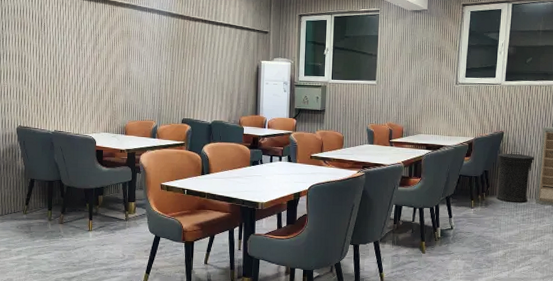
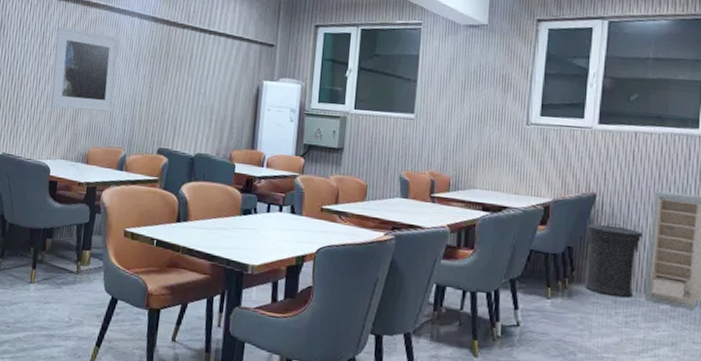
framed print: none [89,24,144,92] -> present [50,26,119,112]

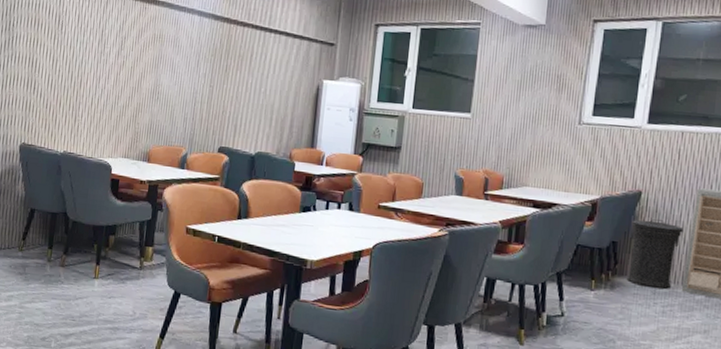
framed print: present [50,26,119,112] -> none [110,24,179,111]

